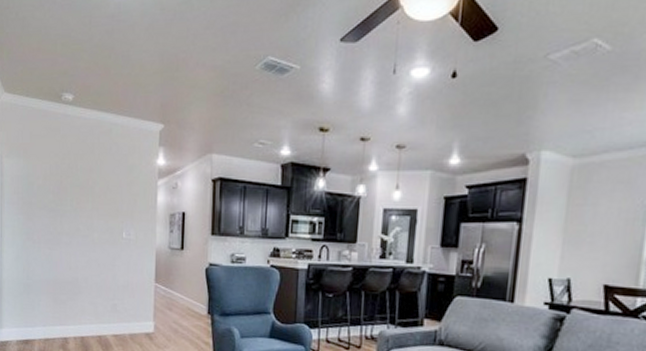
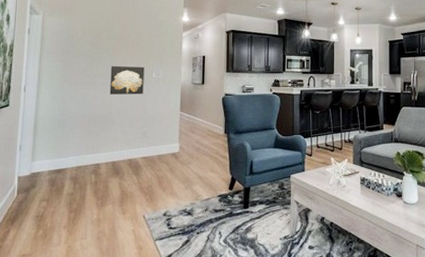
wall art: none [75,221,113,259] -> present [109,65,145,95]

